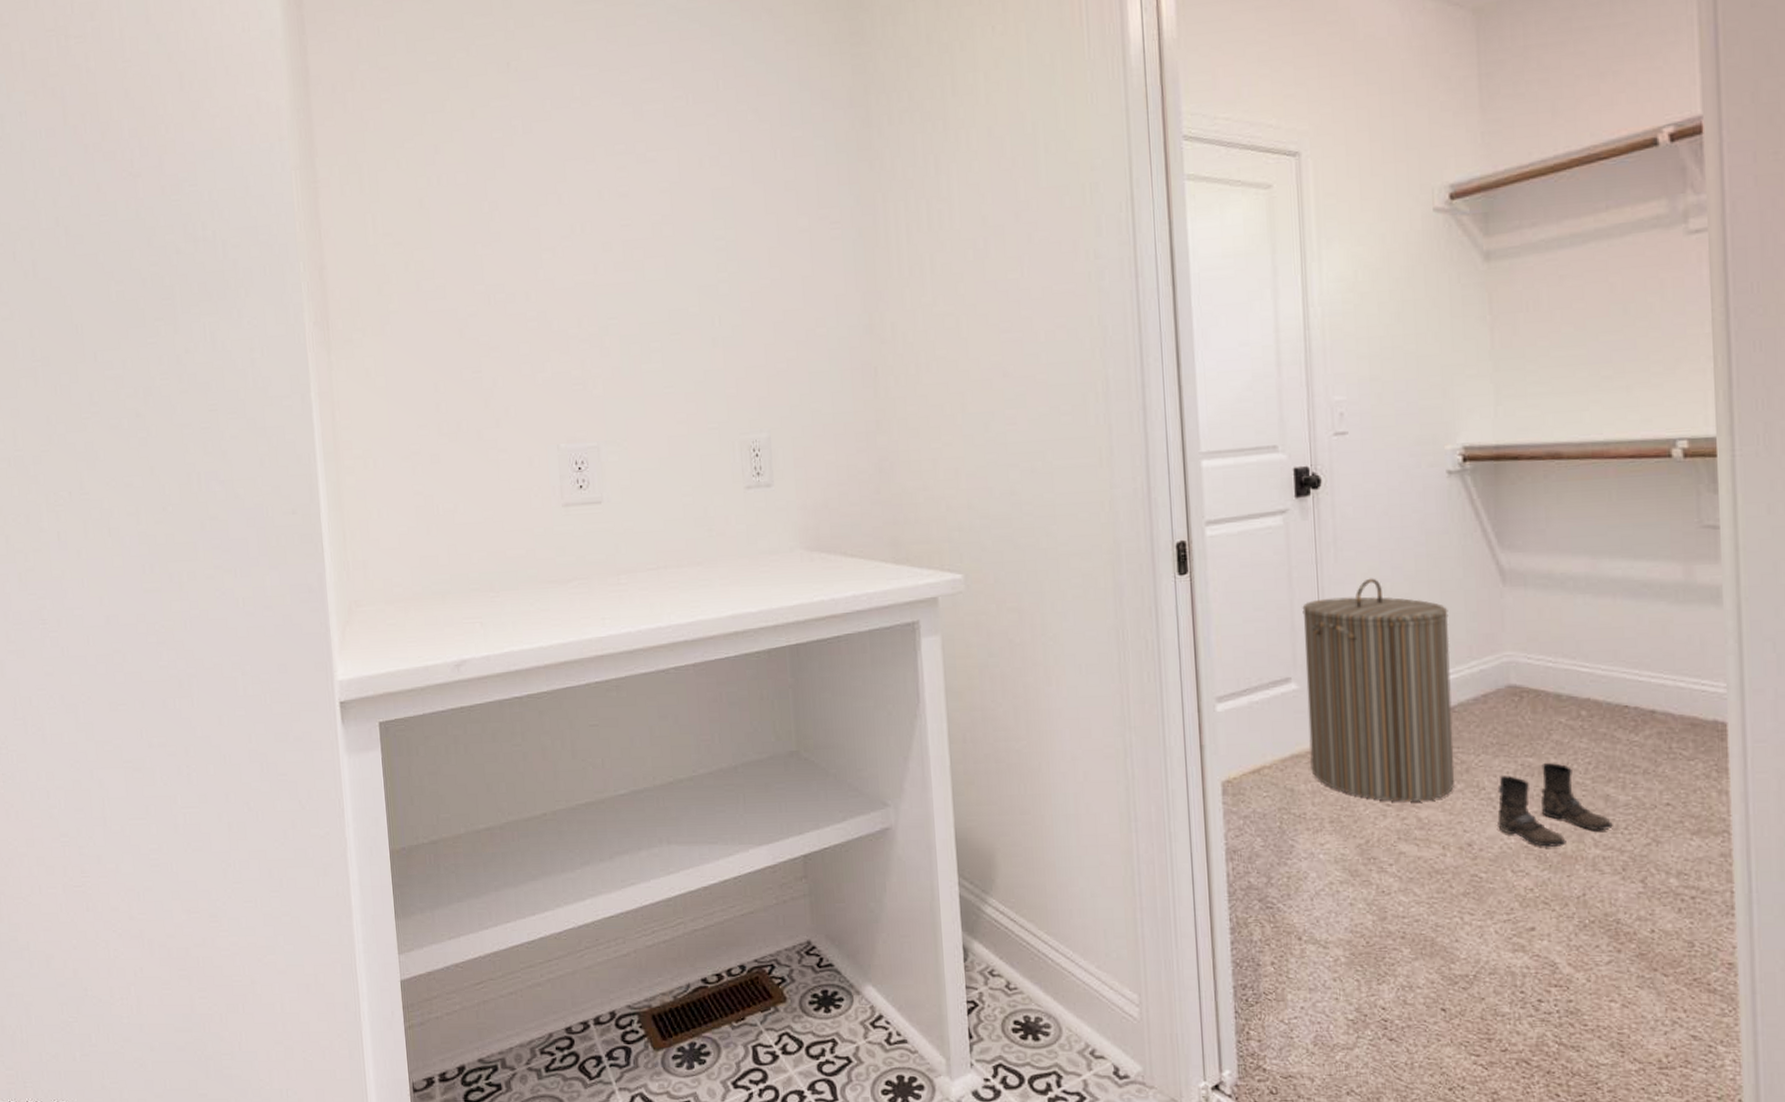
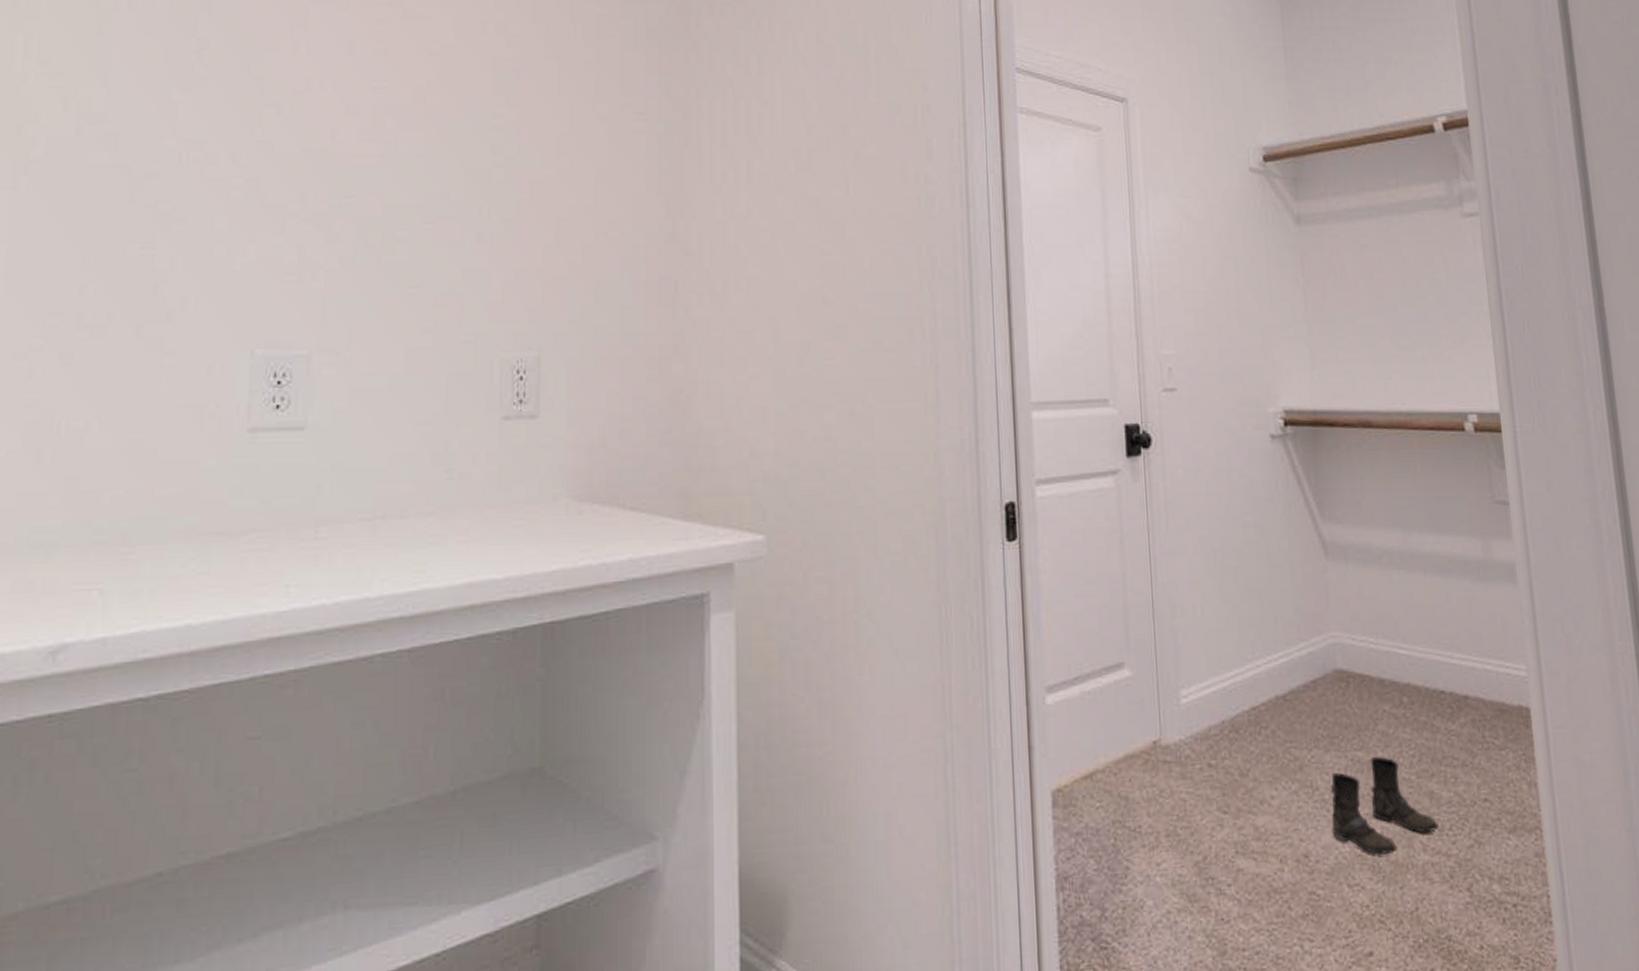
laundry hamper: present [1302,578,1455,802] -> none [1134,548,1289,808]

